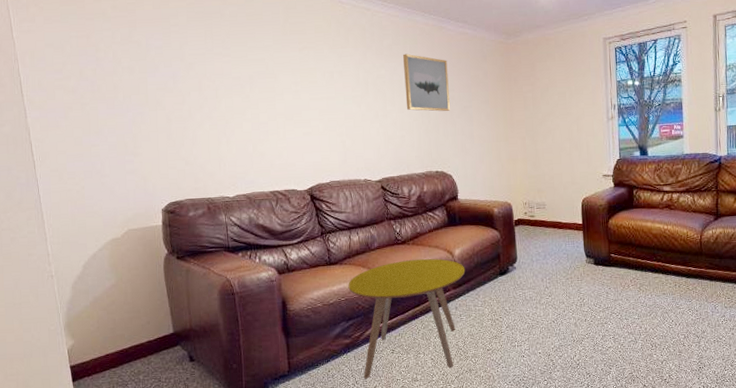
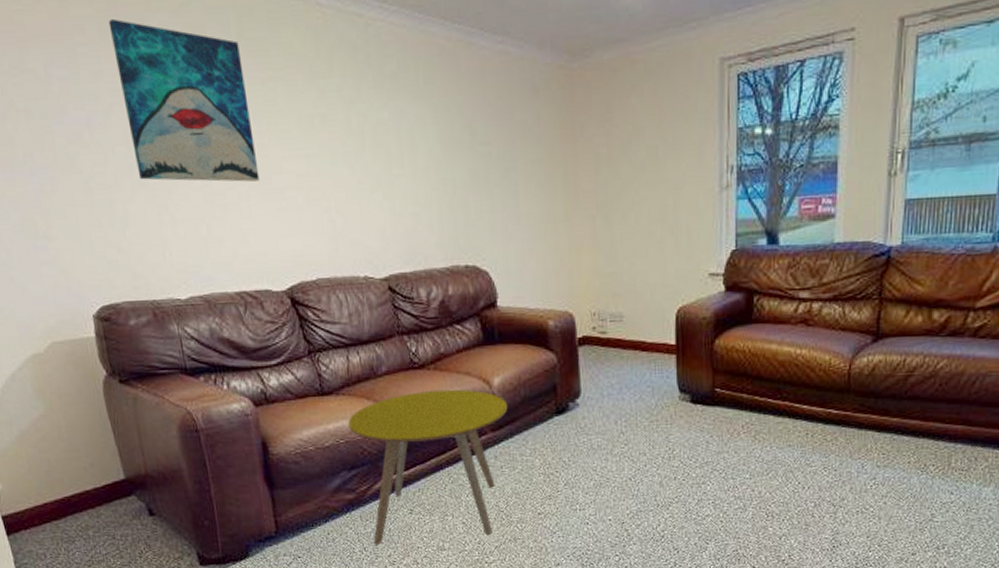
wall art: none [195,9,293,116] -> present [108,18,260,182]
wall art: present [403,53,450,112] -> none [414,86,485,176]

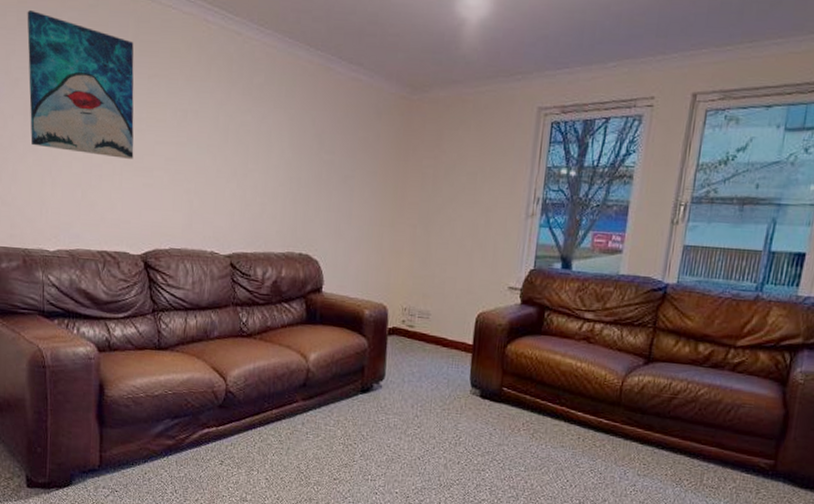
side table: present [348,389,508,545] -> none [177,357,320,494]

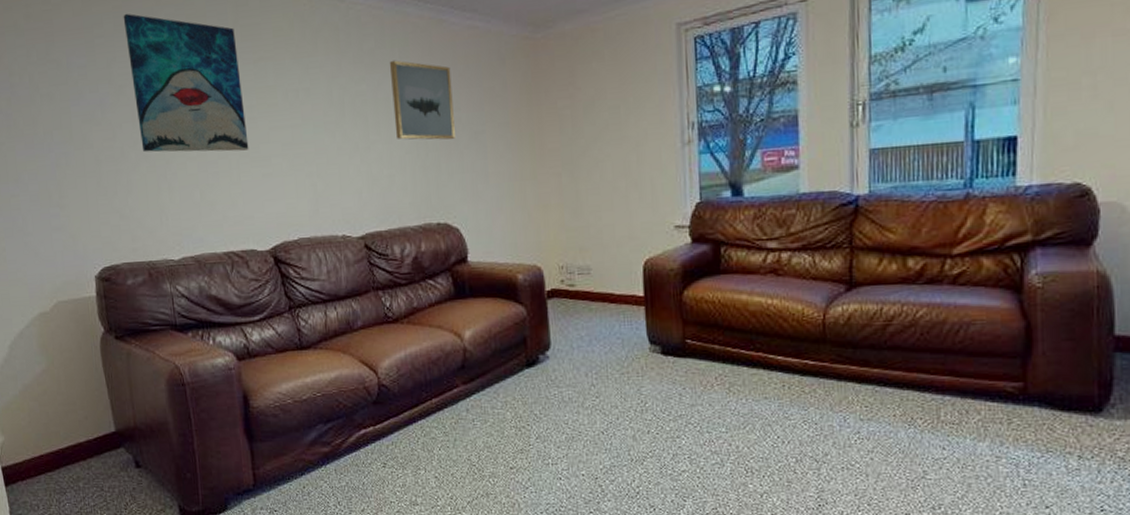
wall art: none [272,97,331,179] -> present [390,60,455,140]

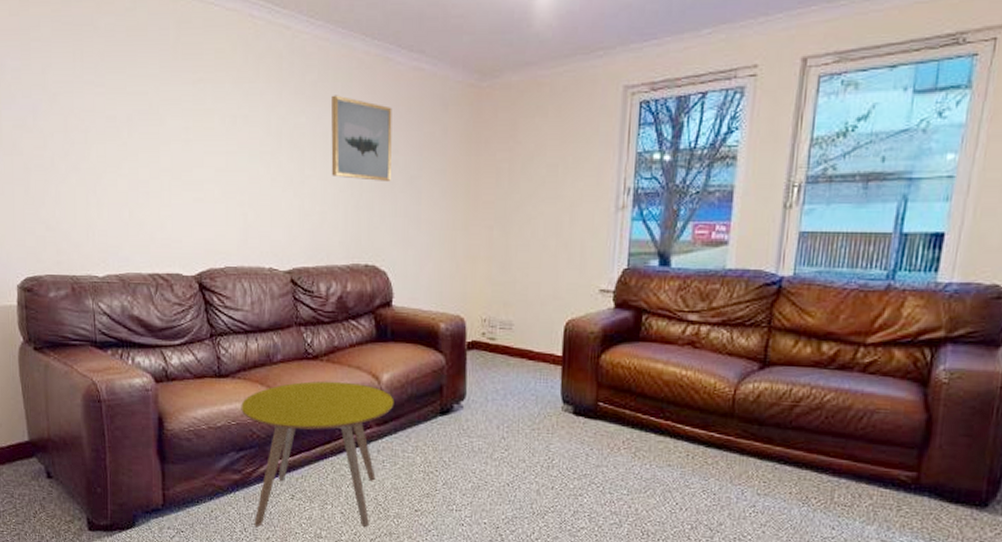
wall art: present [123,13,249,153] -> none [61,18,182,172]
side table: none [325,342,479,499] -> present [241,381,394,528]

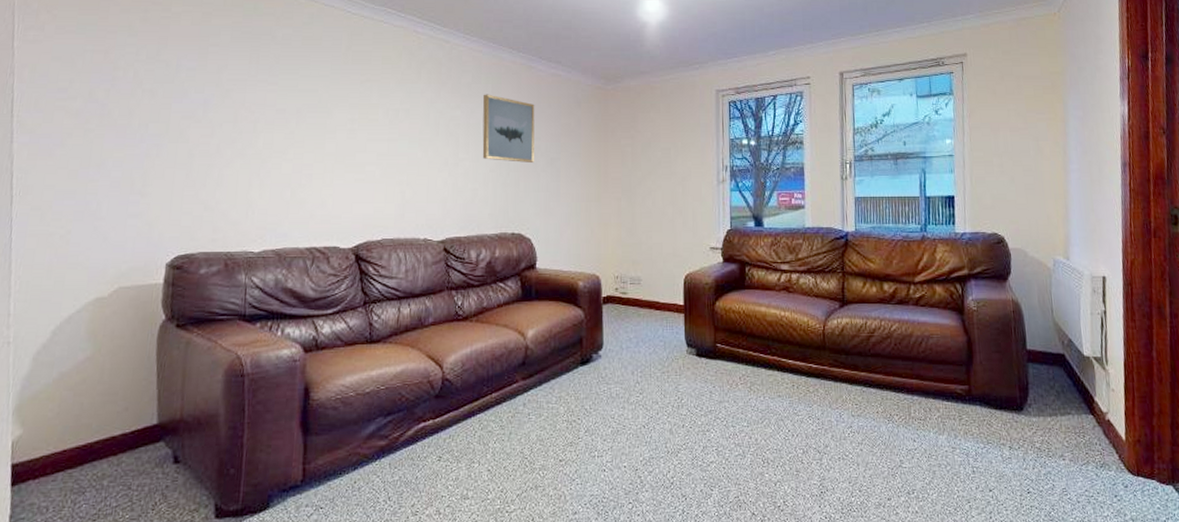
side table: present [241,381,394,528] -> none [390,340,539,494]

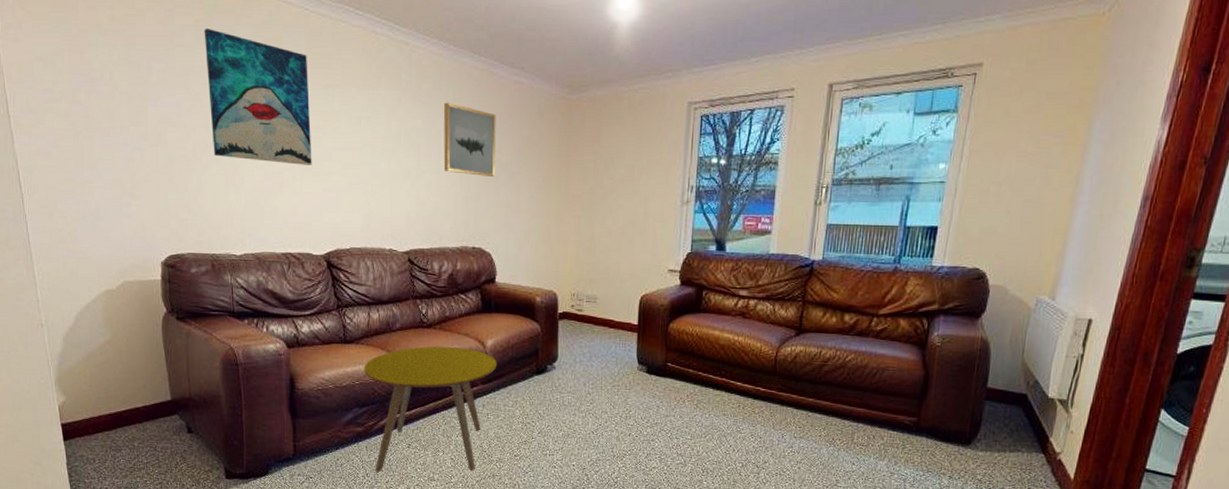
wall art: none [239,28,347,157] -> present [204,27,312,165]
side table: none [390,340,539,494] -> present [364,346,497,472]

